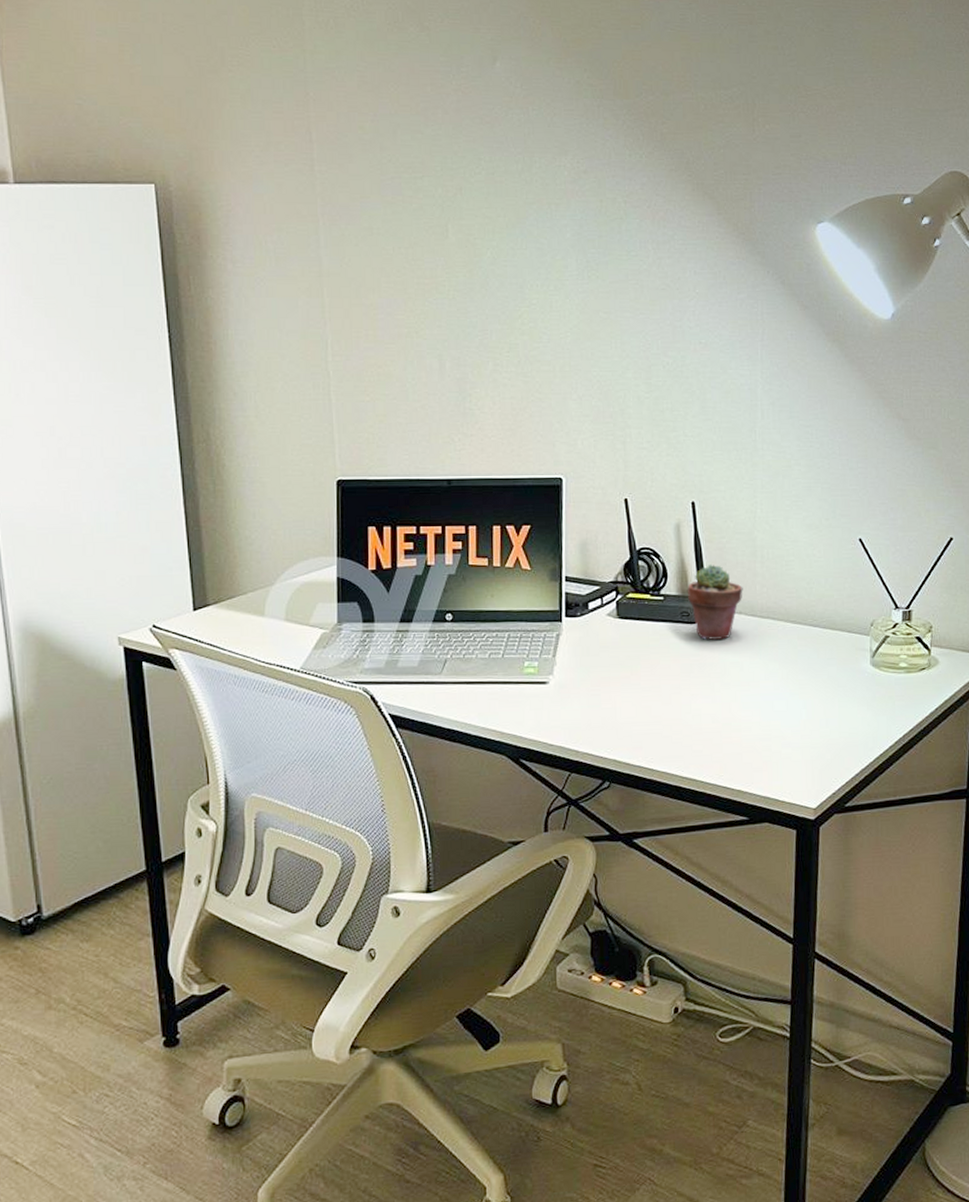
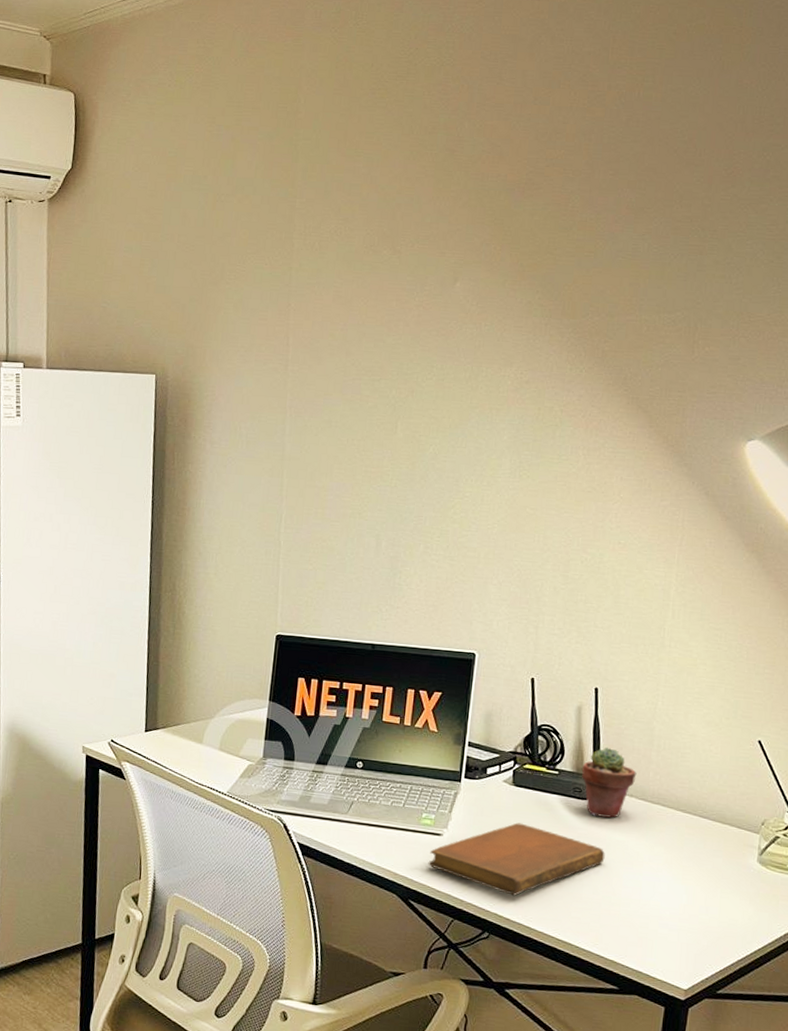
notebook: none [536,658,721,737] -> present [428,822,605,896]

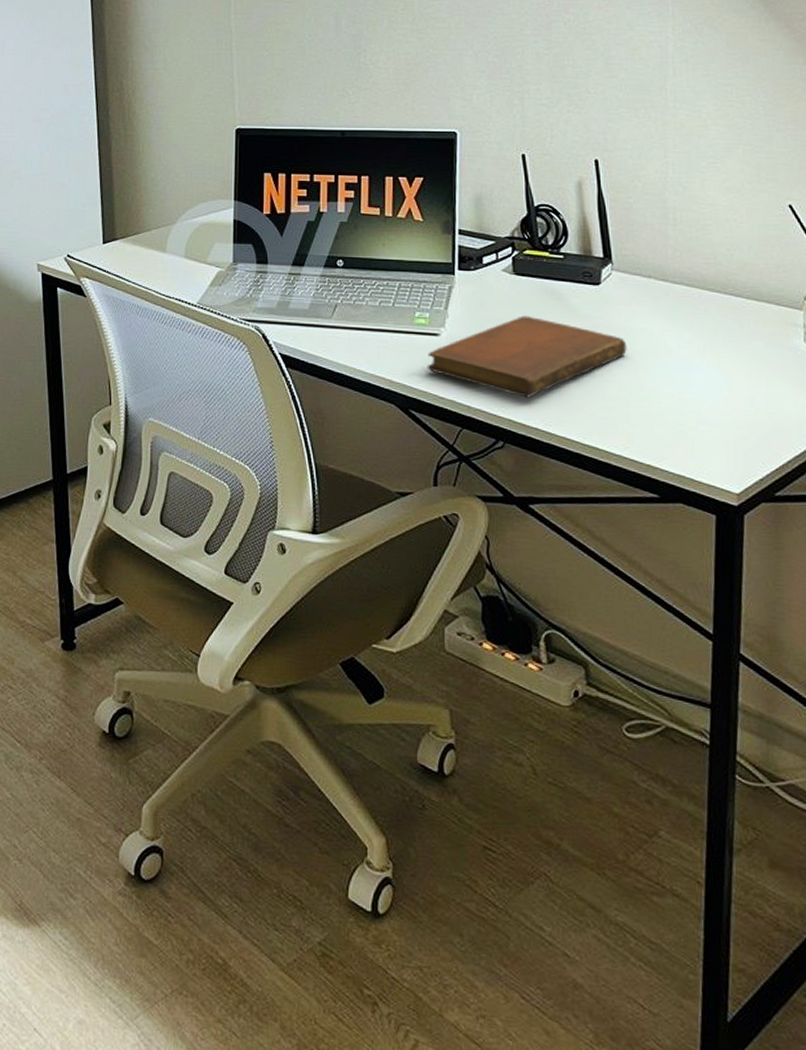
potted succulent: present [581,746,637,818] -> none [589,224,653,303]

